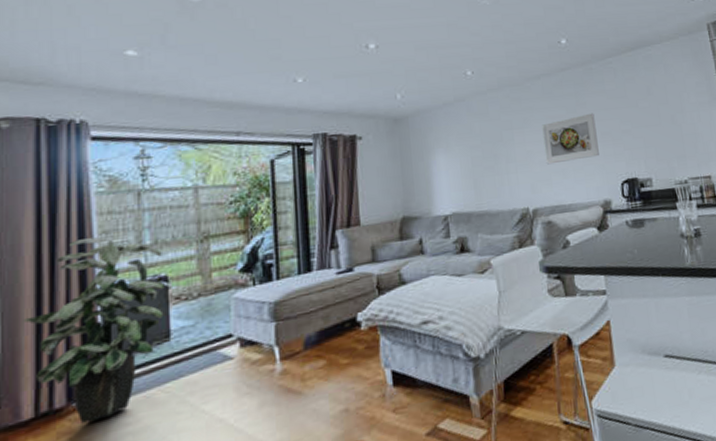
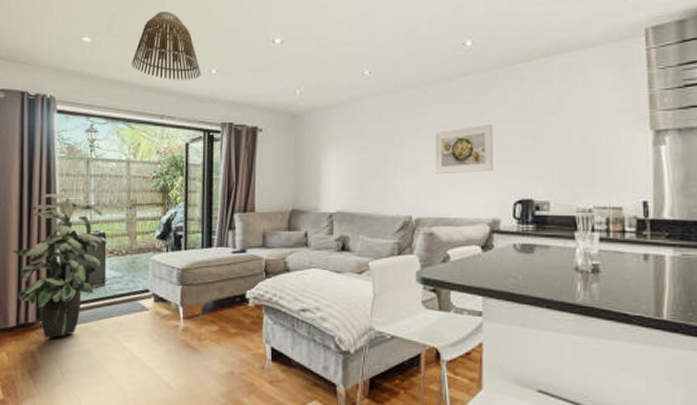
lamp shade: none [194,19,285,93] -> present [131,10,201,80]

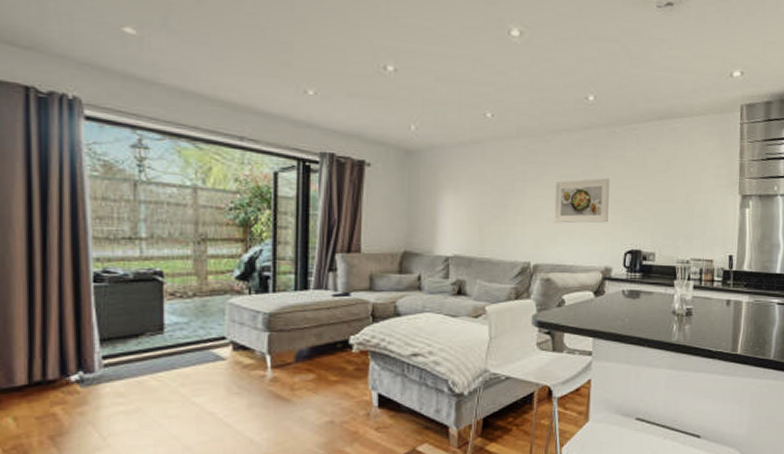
indoor plant: present [10,194,103,338] -> none [14,221,160,397]
lamp shade: present [131,10,201,80] -> none [197,11,295,100]

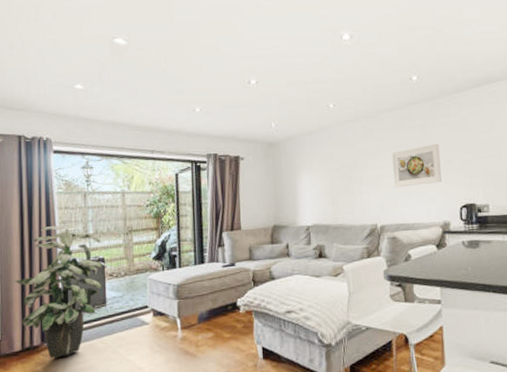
indoor plant: none [14,221,160,397] -> present [13,226,103,358]

